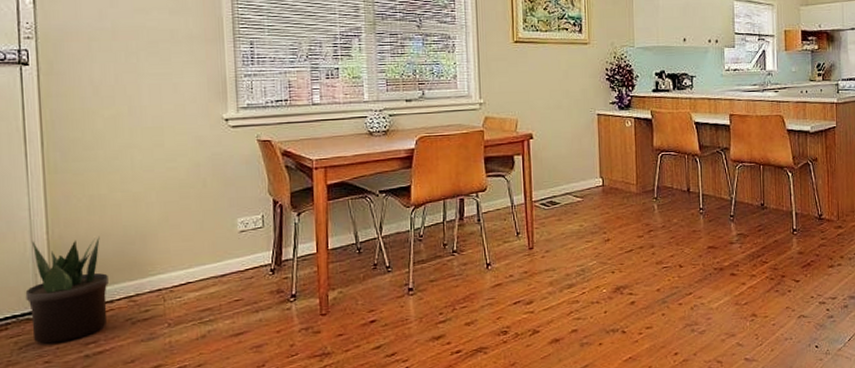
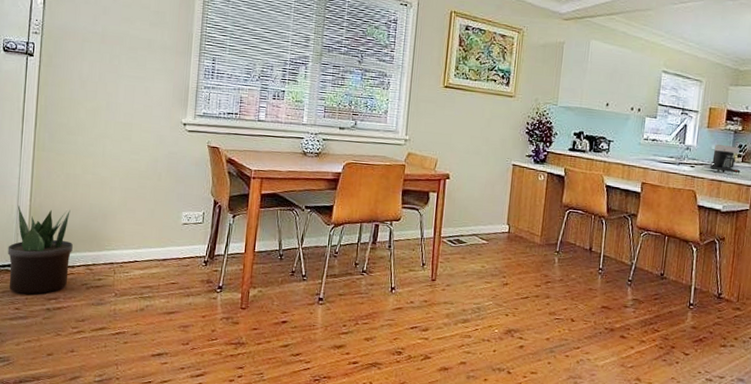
coffee maker: none [793,66,822,92] -> present [710,144,740,173]

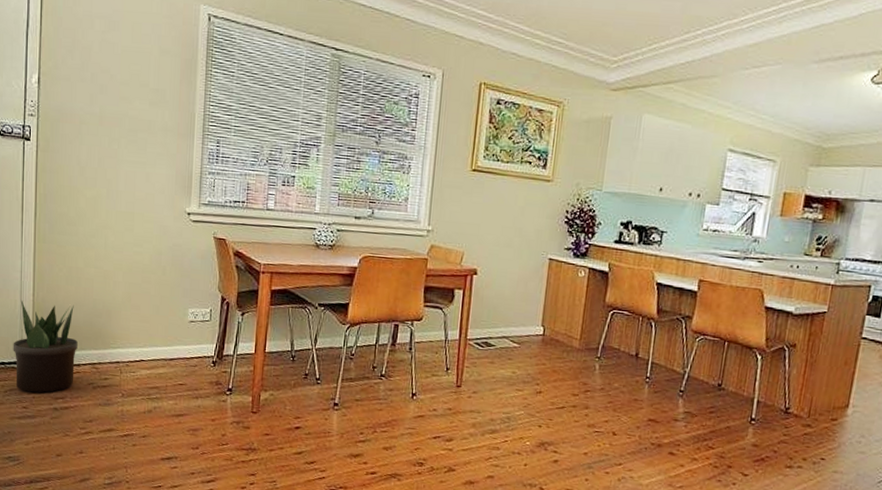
coffee maker: present [710,144,740,173] -> none [782,236,819,269]

